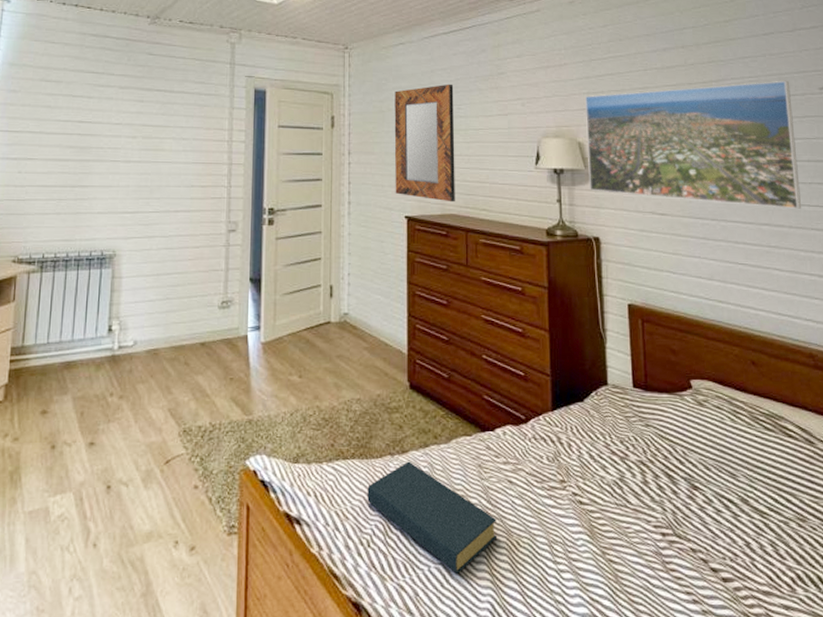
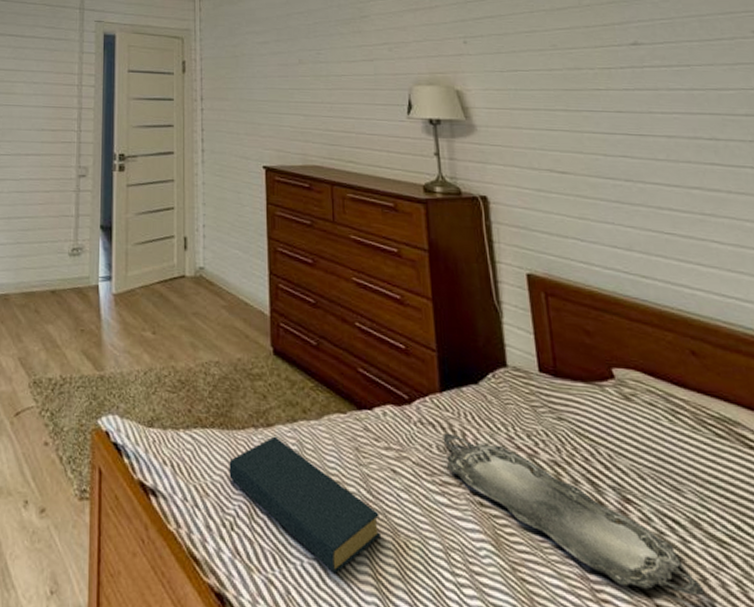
home mirror: present [394,84,455,202] -> none [248,28,318,153]
serving tray: none [552,445,747,558] -> present [443,432,705,596]
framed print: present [586,80,802,209] -> none [462,22,743,171]

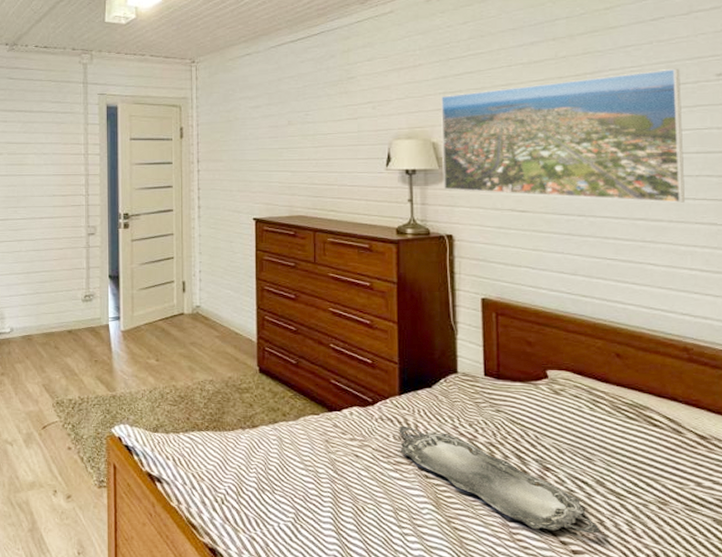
hardback book: present [229,436,382,574] -> none [221,434,344,531]
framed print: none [462,22,743,171] -> present [441,68,686,203]

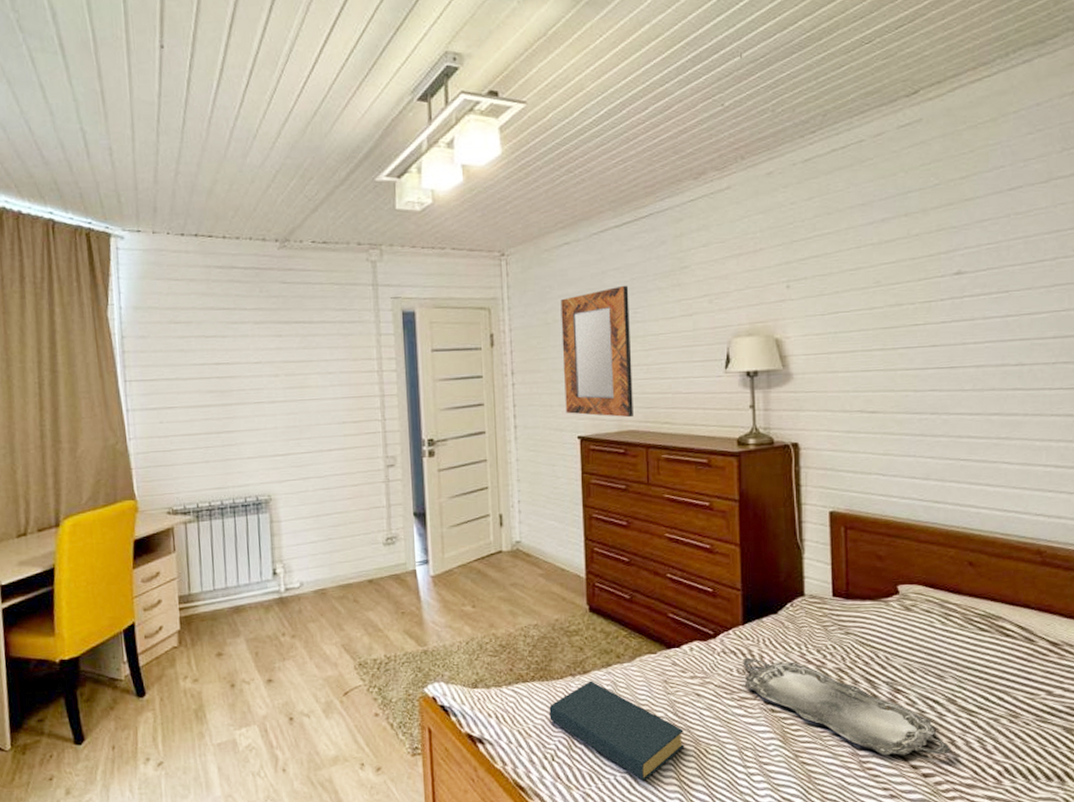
hardback book: none [221,434,344,531] -> present [549,680,685,781]
home mirror: none [242,91,303,204] -> present [560,285,633,418]
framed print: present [441,68,686,203] -> none [785,243,1042,395]

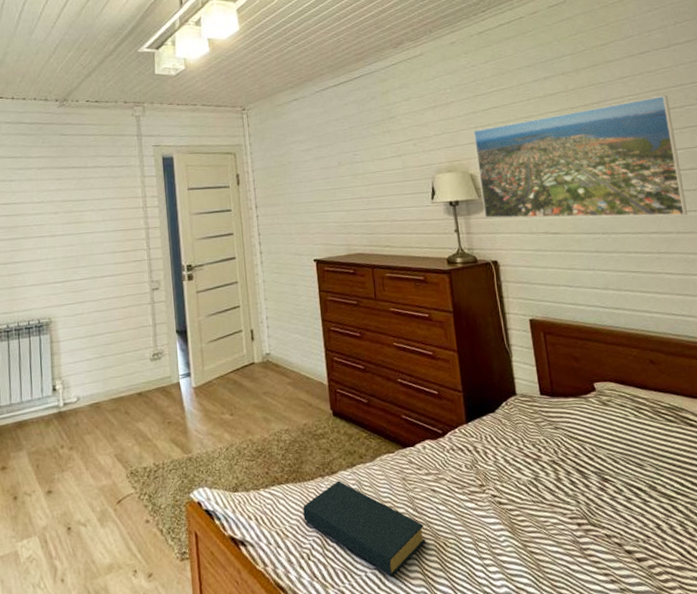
home mirror: present [560,285,633,418] -> none [293,132,359,243]
serving tray: present [743,657,951,756] -> none [469,453,659,542]
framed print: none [785,243,1042,395] -> present [474,95,688,219]

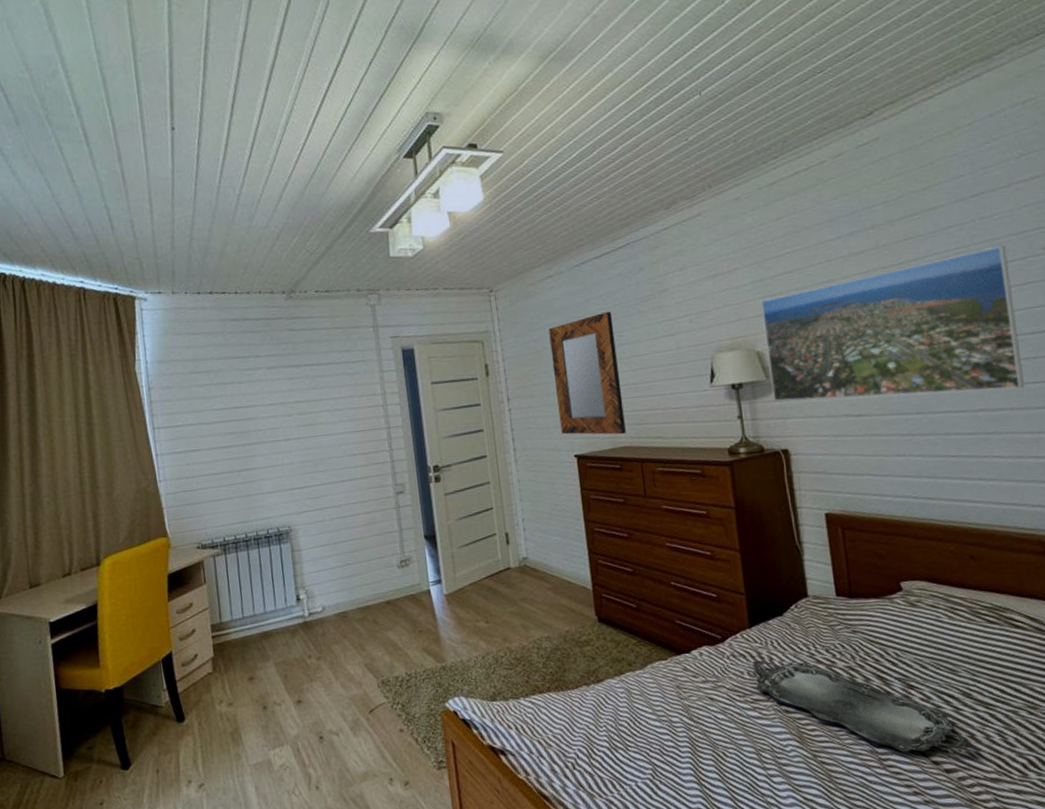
home mirror: none [293,132,359,243] -> present [548,311,626,435]
hardback book: present [303,480,426,576] -> none [566,689,703,786]
serving tray: none [469,453,659,542] -> present [752,660,972,753]

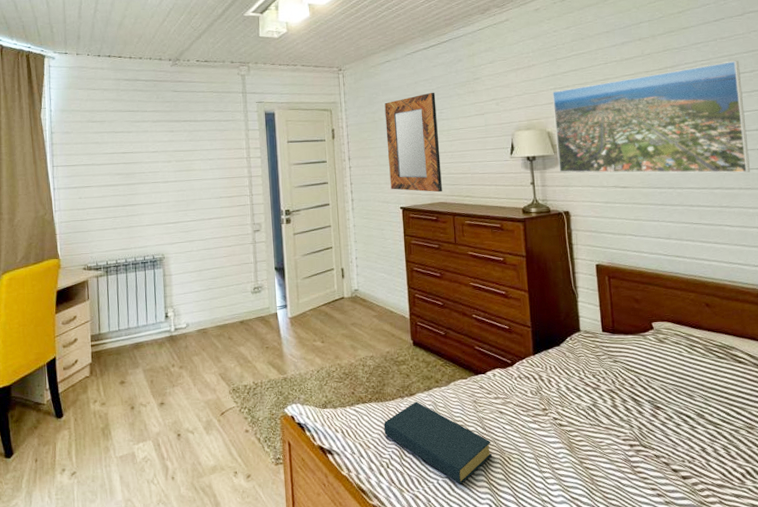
hardback book: none [566,689,703,786] -> present [384,401,493,484]
serving tray: present [752,660,972,753] -> none [535,381,703,462]

